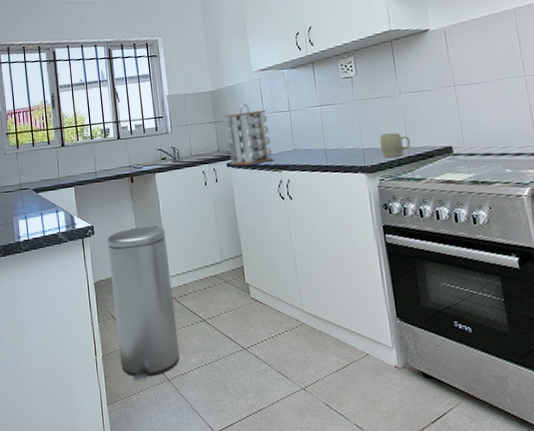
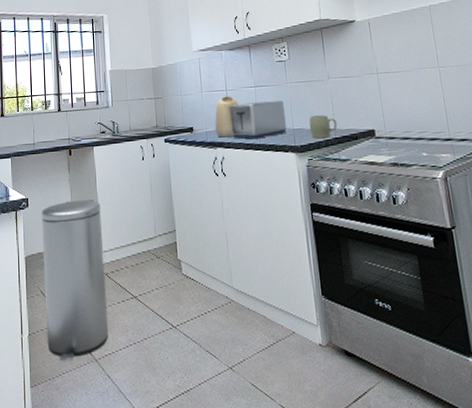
spice rack: present [224,104,273,167] -> none [164,82,209,143]
kettle: none [278,116,304,160] -> present [214,96,239,138]
toaster: none [294,119,356,161] -> present [230,100,288,139]

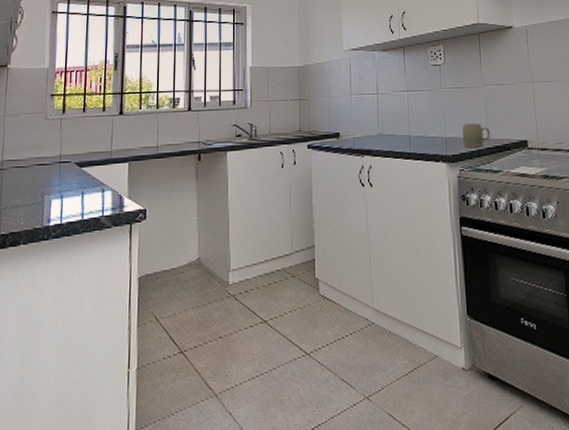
pedal bin: present [40,199,109,362] -> none [159,211,233,399]
kettle: present [214,96,239,138] -> none [363,100,391,145]
toaster: present [230,100,288,139] -> none [380,107,440,147]

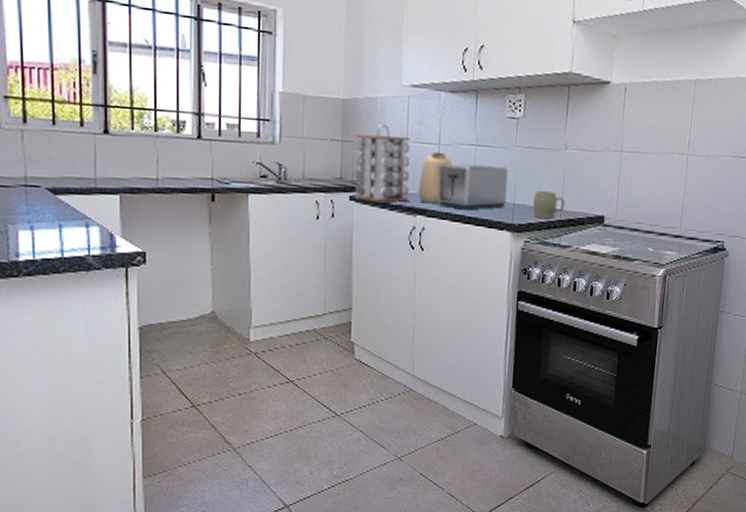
spice rack: none [309,83,356,149] -> present [354,124,411,204]
kettle: none [363,100,391,145] -> present [418,151,453,204]
toaster: none [380,107,440,147] -> present [439,164,508,210]

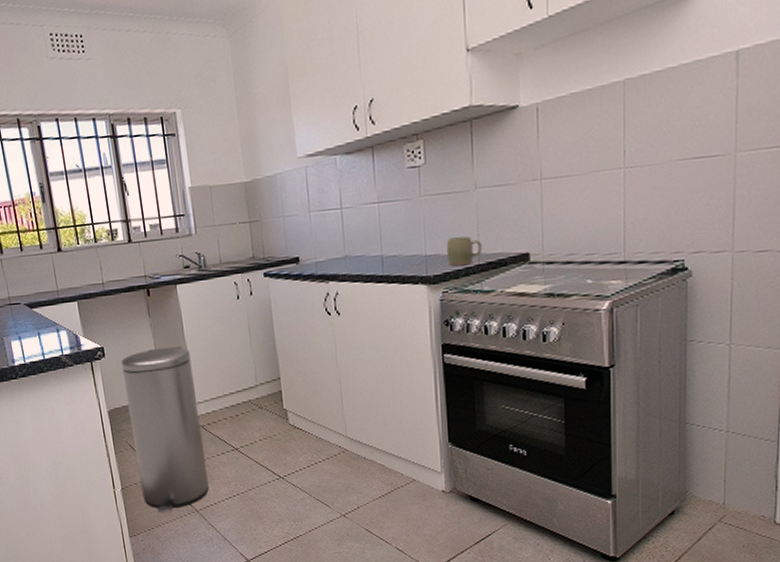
pedal bin: none [164,261,254,450] -> present [120,346,209,513]
spice rack: present [354,124,411,204] -> none [261,199,319,277]
kettle: present [418,151,453,204] -> none [326,215,358,269]
toaster: present [439,164,508,210] -> none [345,219,418,270]

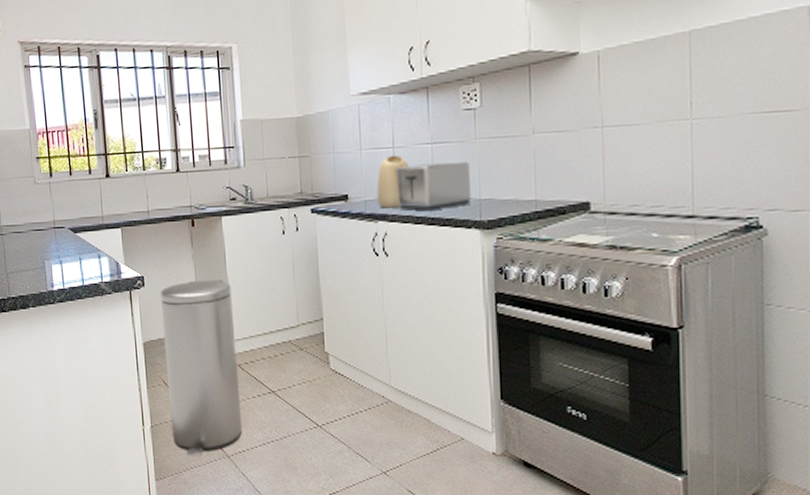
kettle: none [326,215,358,269] -> present [376,155,410,209]
toaster: none [345,219,418,270] -> present [397,162,472,211]
mug: present [446,236,483,266] -> none [501,182,540,212]

